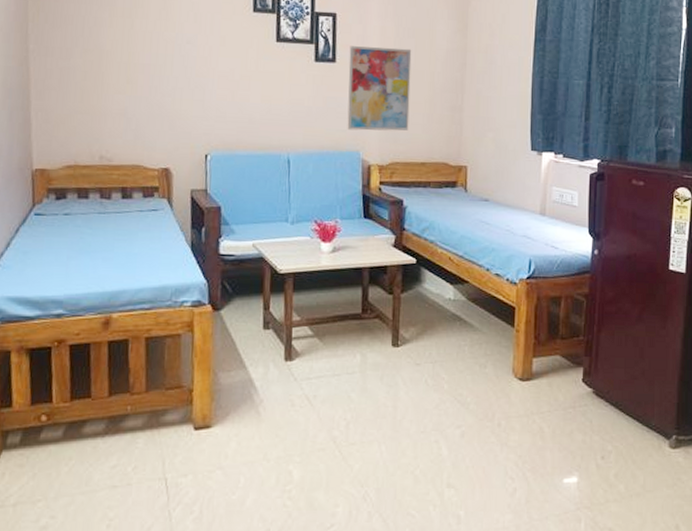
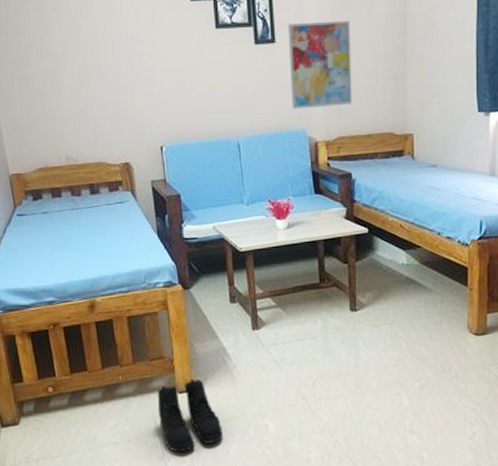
boots: none [168,413,241,501] -> present [158,378,223,453]

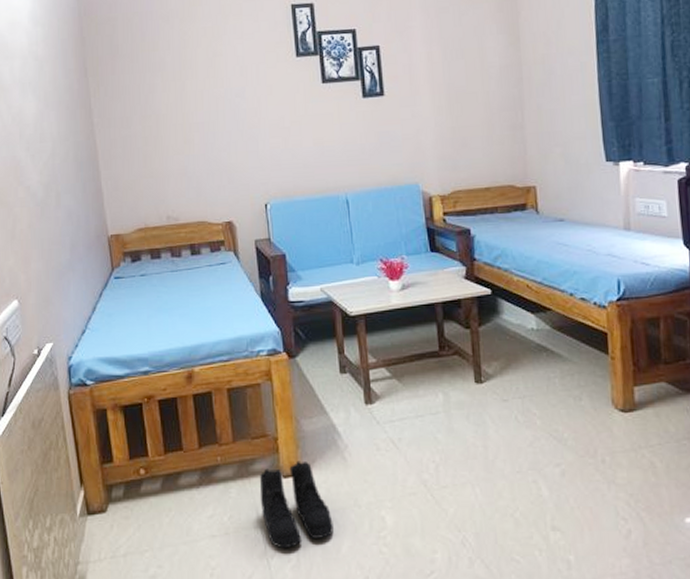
wall art: present [288,20,352,109] -> none [396,71,468,163]

